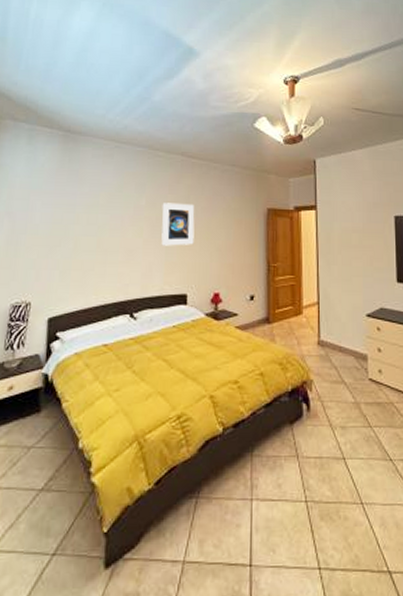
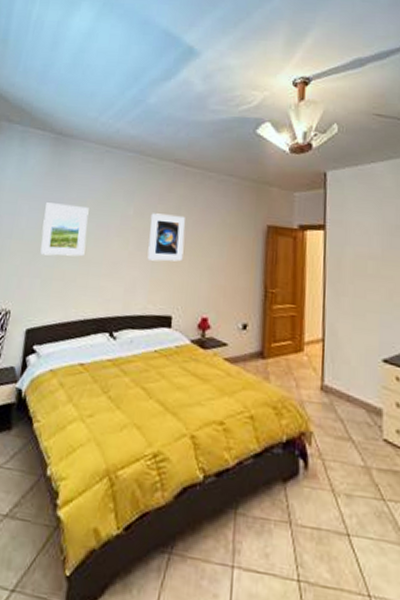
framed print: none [56,198,102,248] -> present [40,202,89,257]

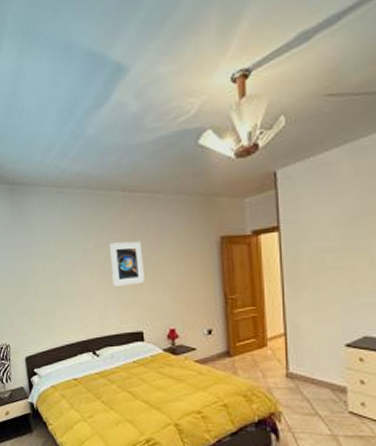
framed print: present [40,202,89,257] -> none [16,248,58,296]

